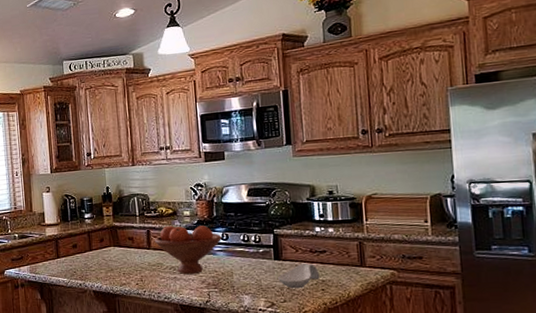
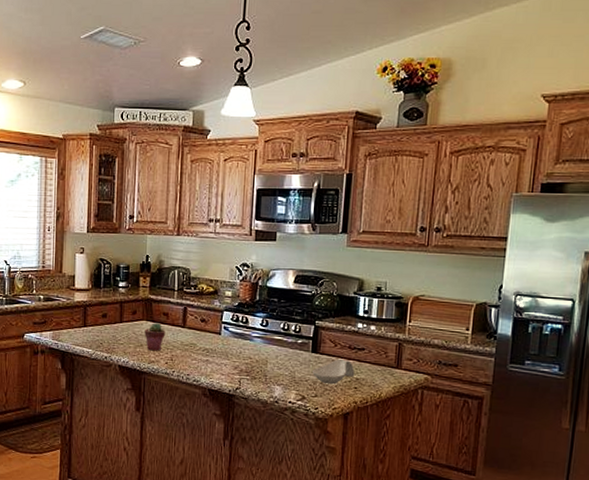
potted succulent: none [113,247,133,274] -> present [144,323,166,351]
fruit bowl: present [155,225,223,275] -> none [191,304,262,359]

